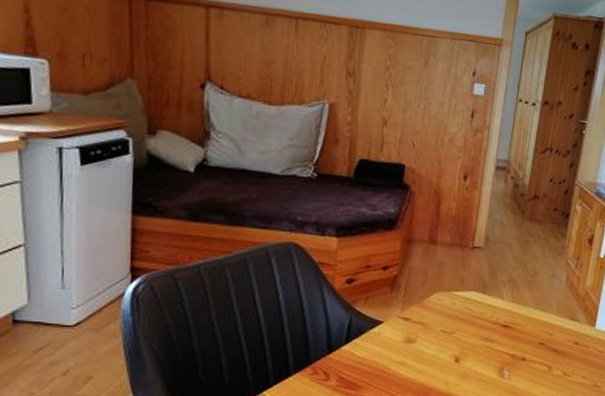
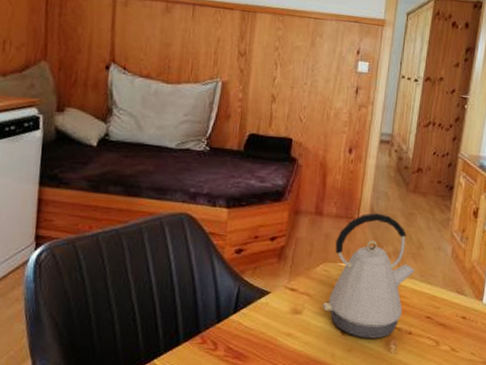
kettle: none [436,241,529,365] -> present [322,213,415,339]

